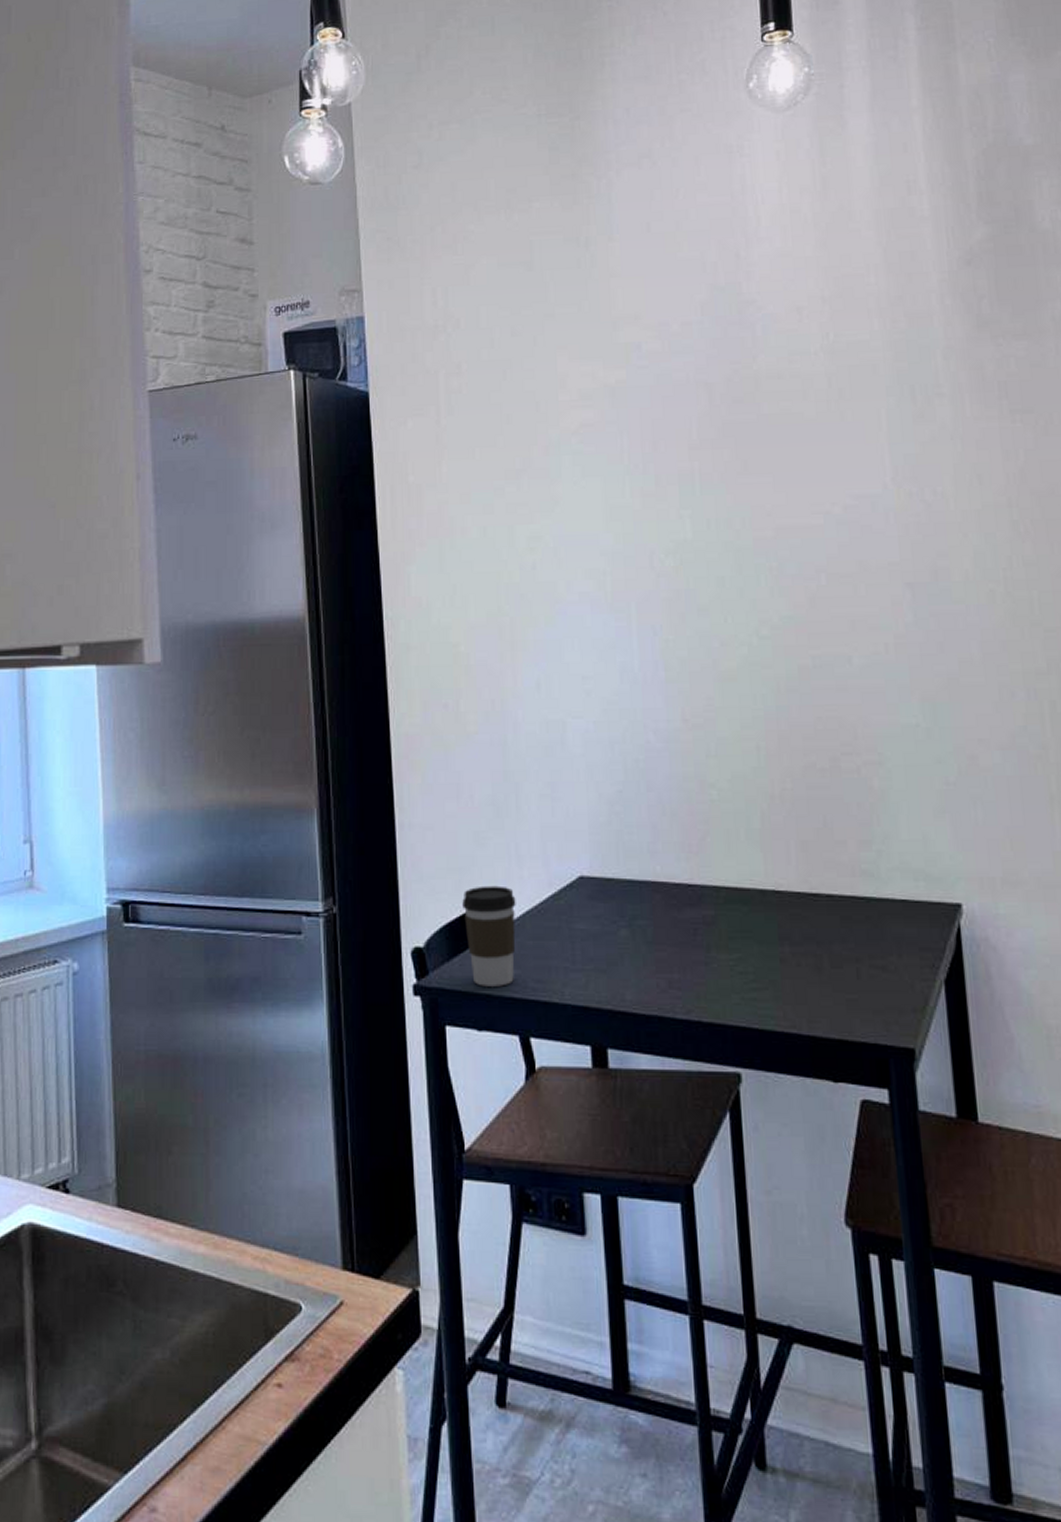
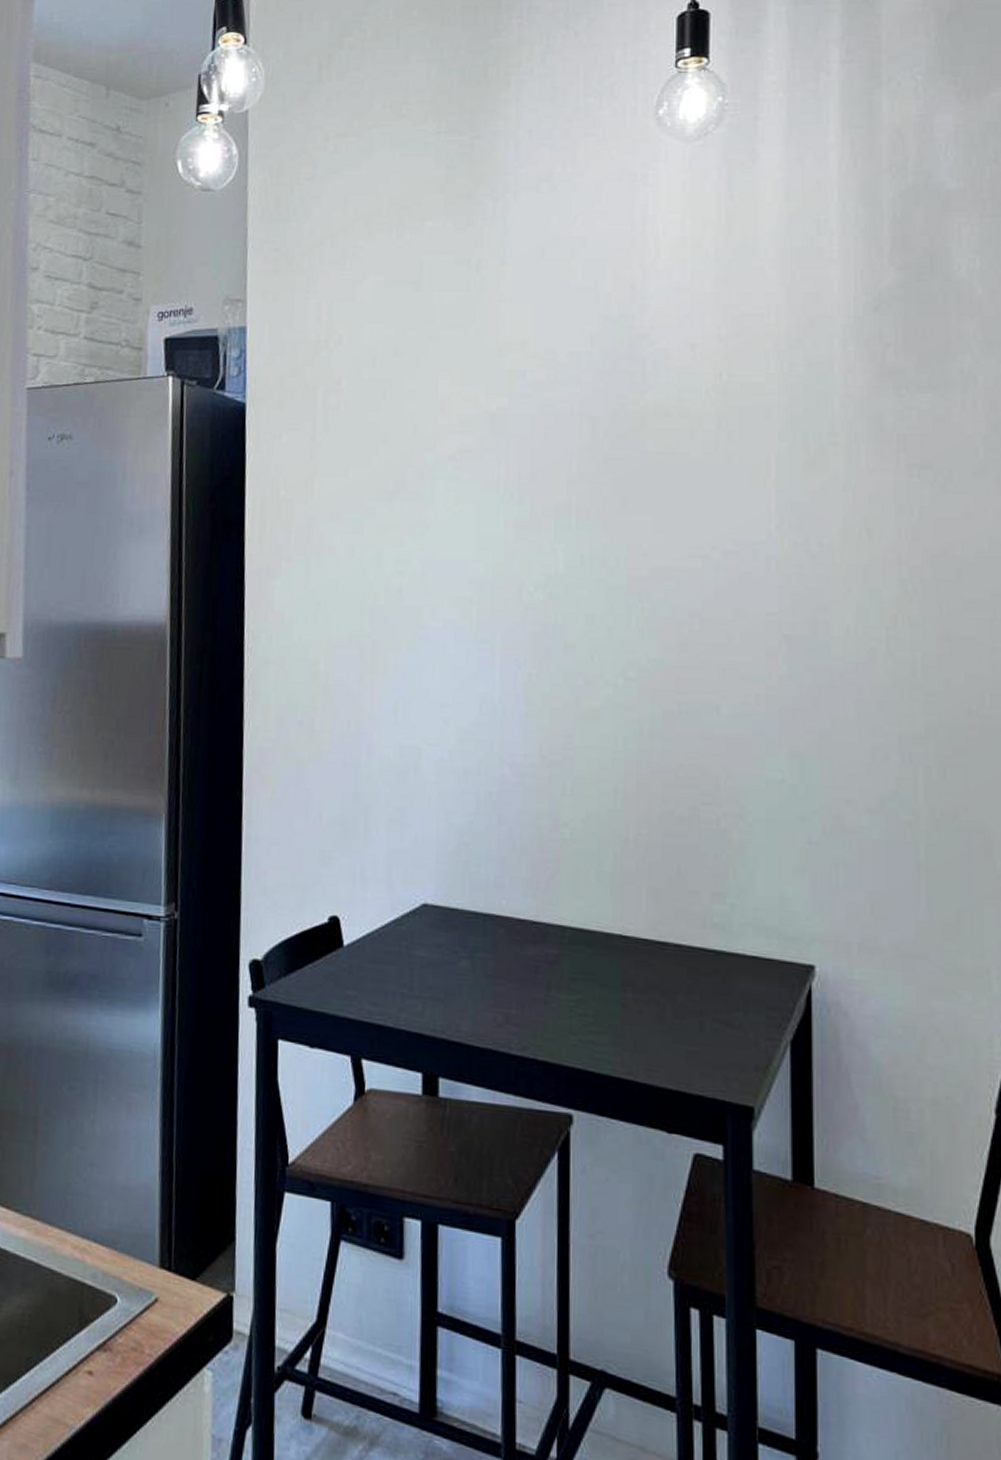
coffee cup: present [462,885,516,987] -> none [303,904,358,1006]

